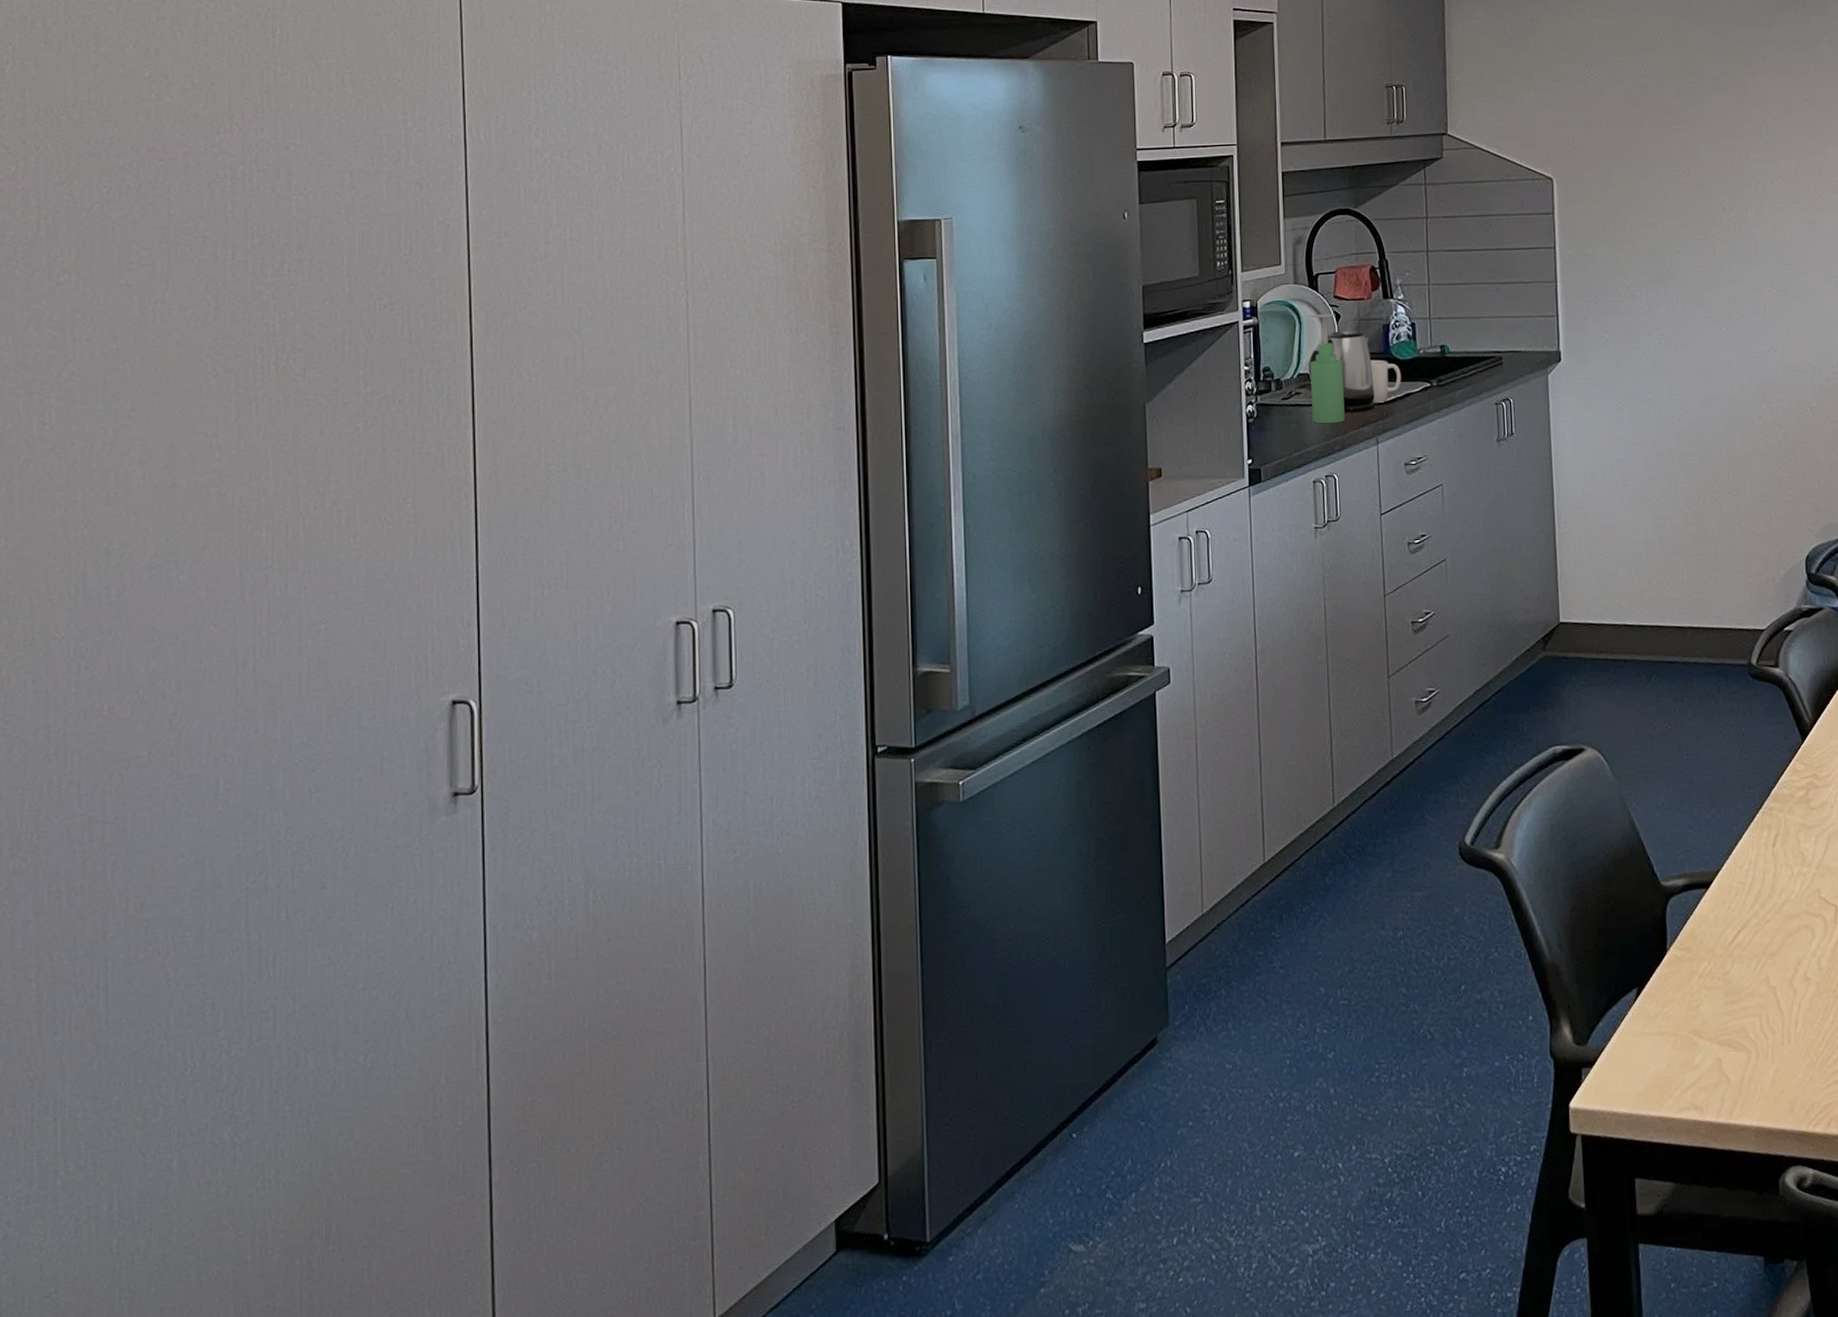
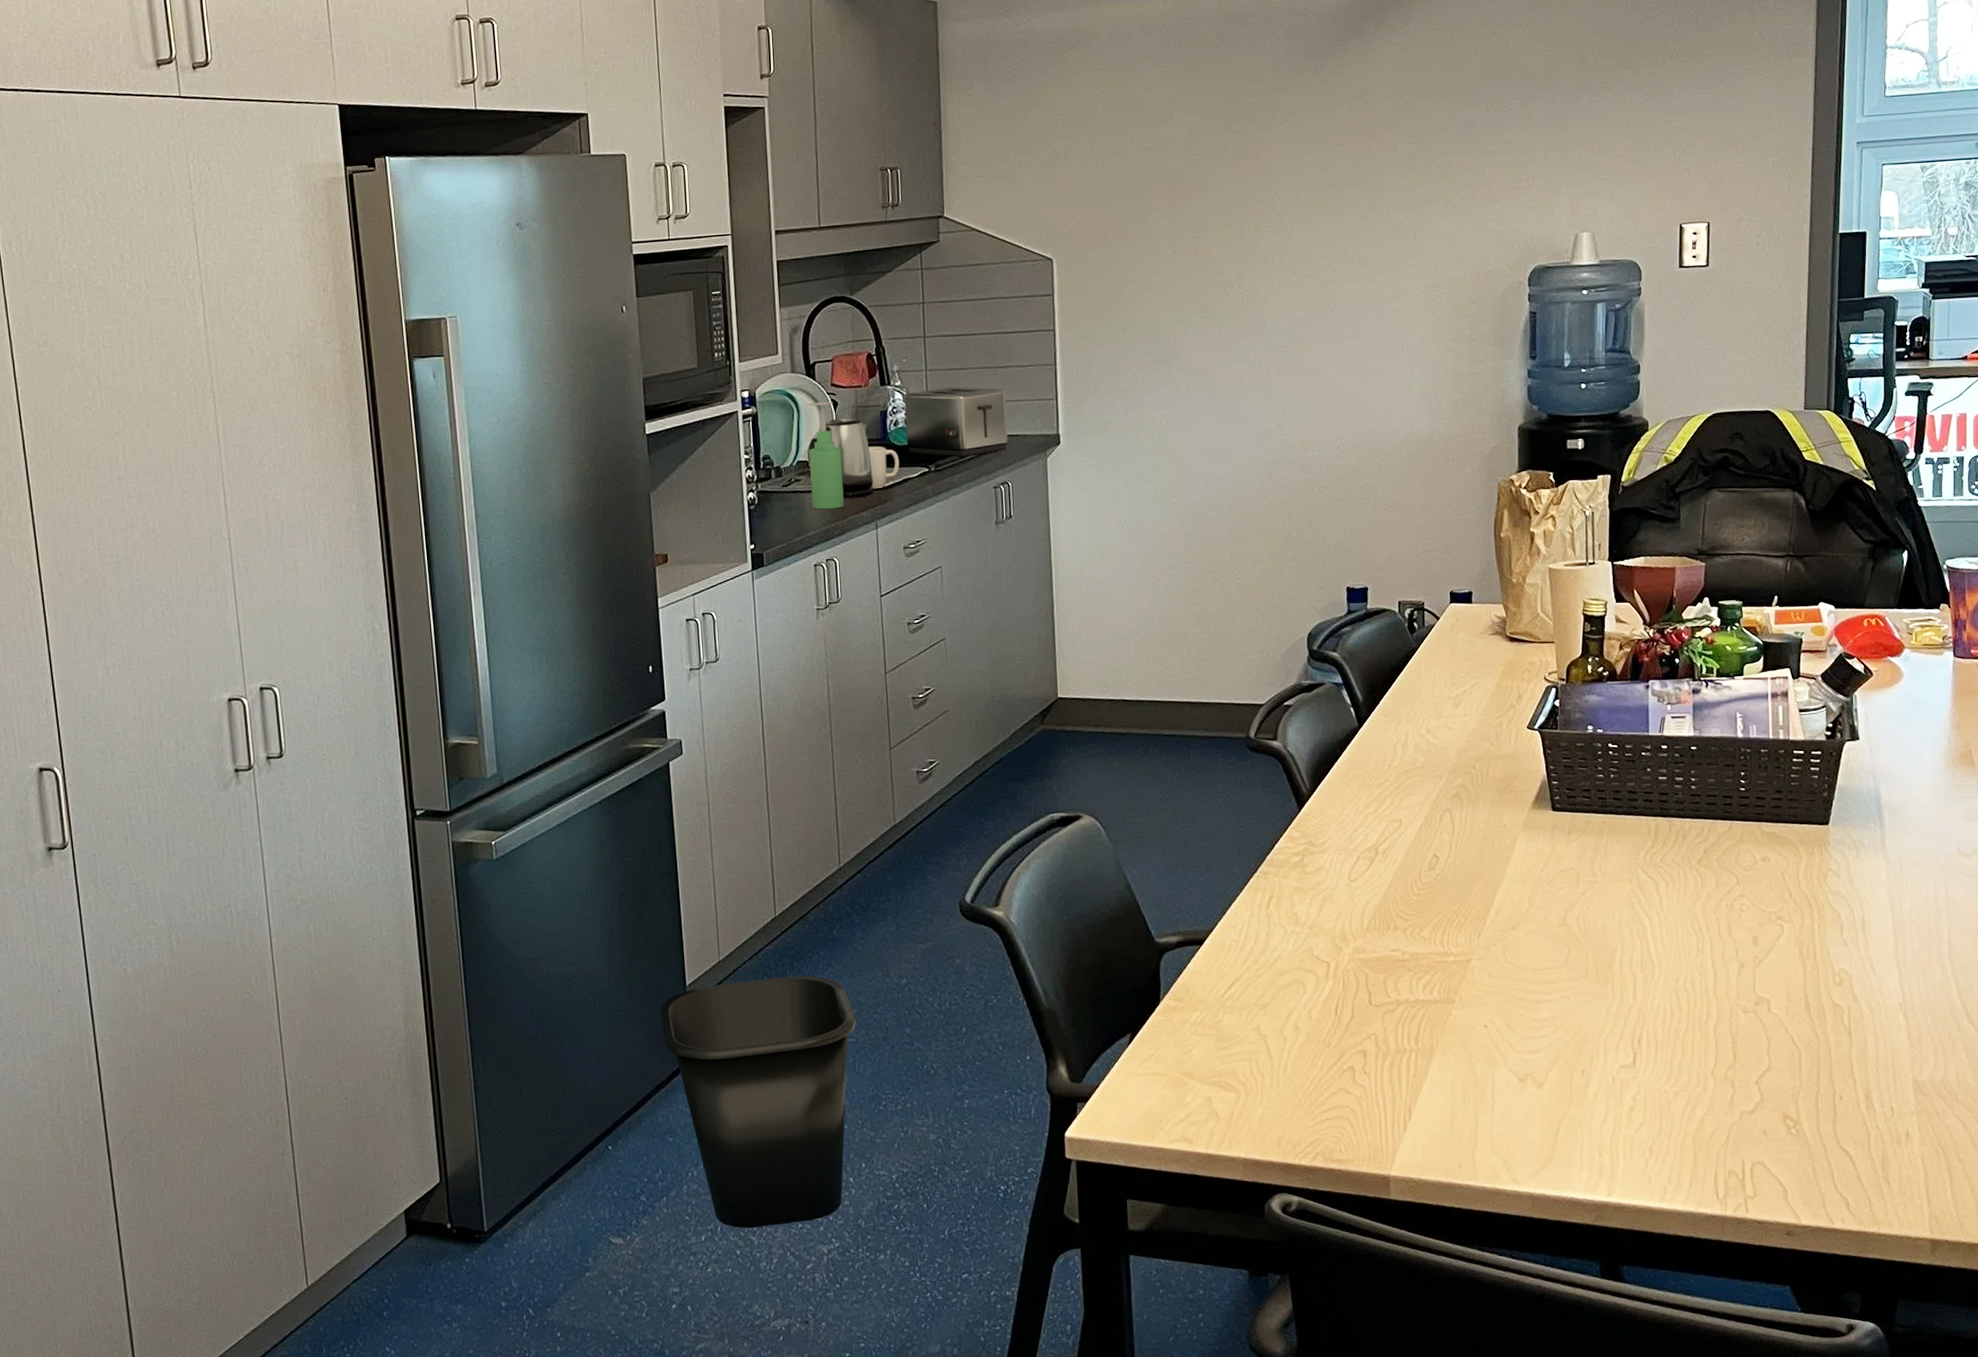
waste bin: none [1136,929,1348,1228] -> present [660,975,856,1228]
toaster: none [1406,301,1510,373] -> present [903,387,1008,458]

